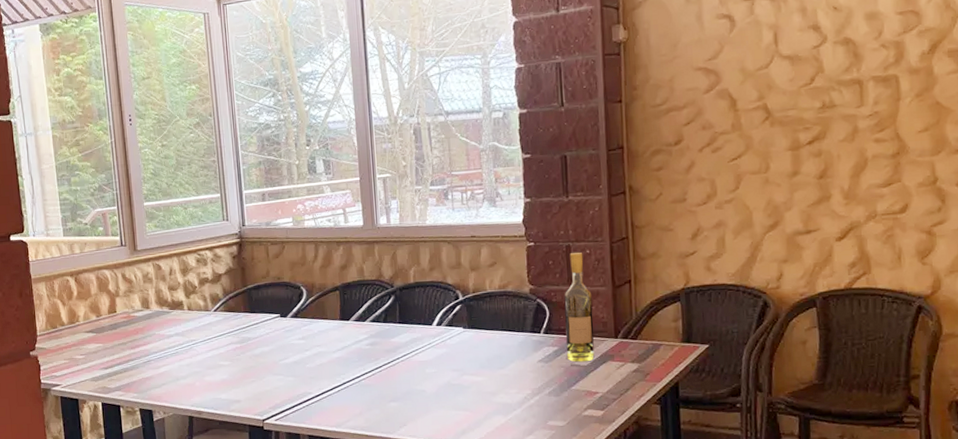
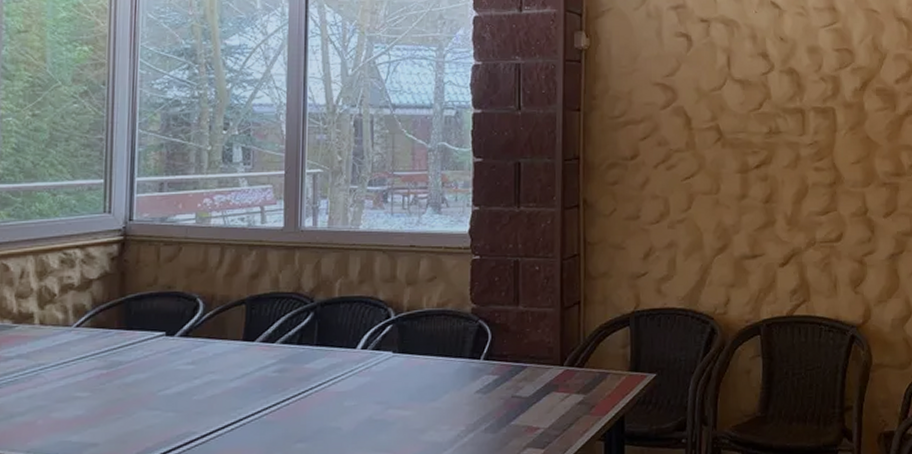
bottle: present [564,252,595,362] -> none [507,268,539,393]

